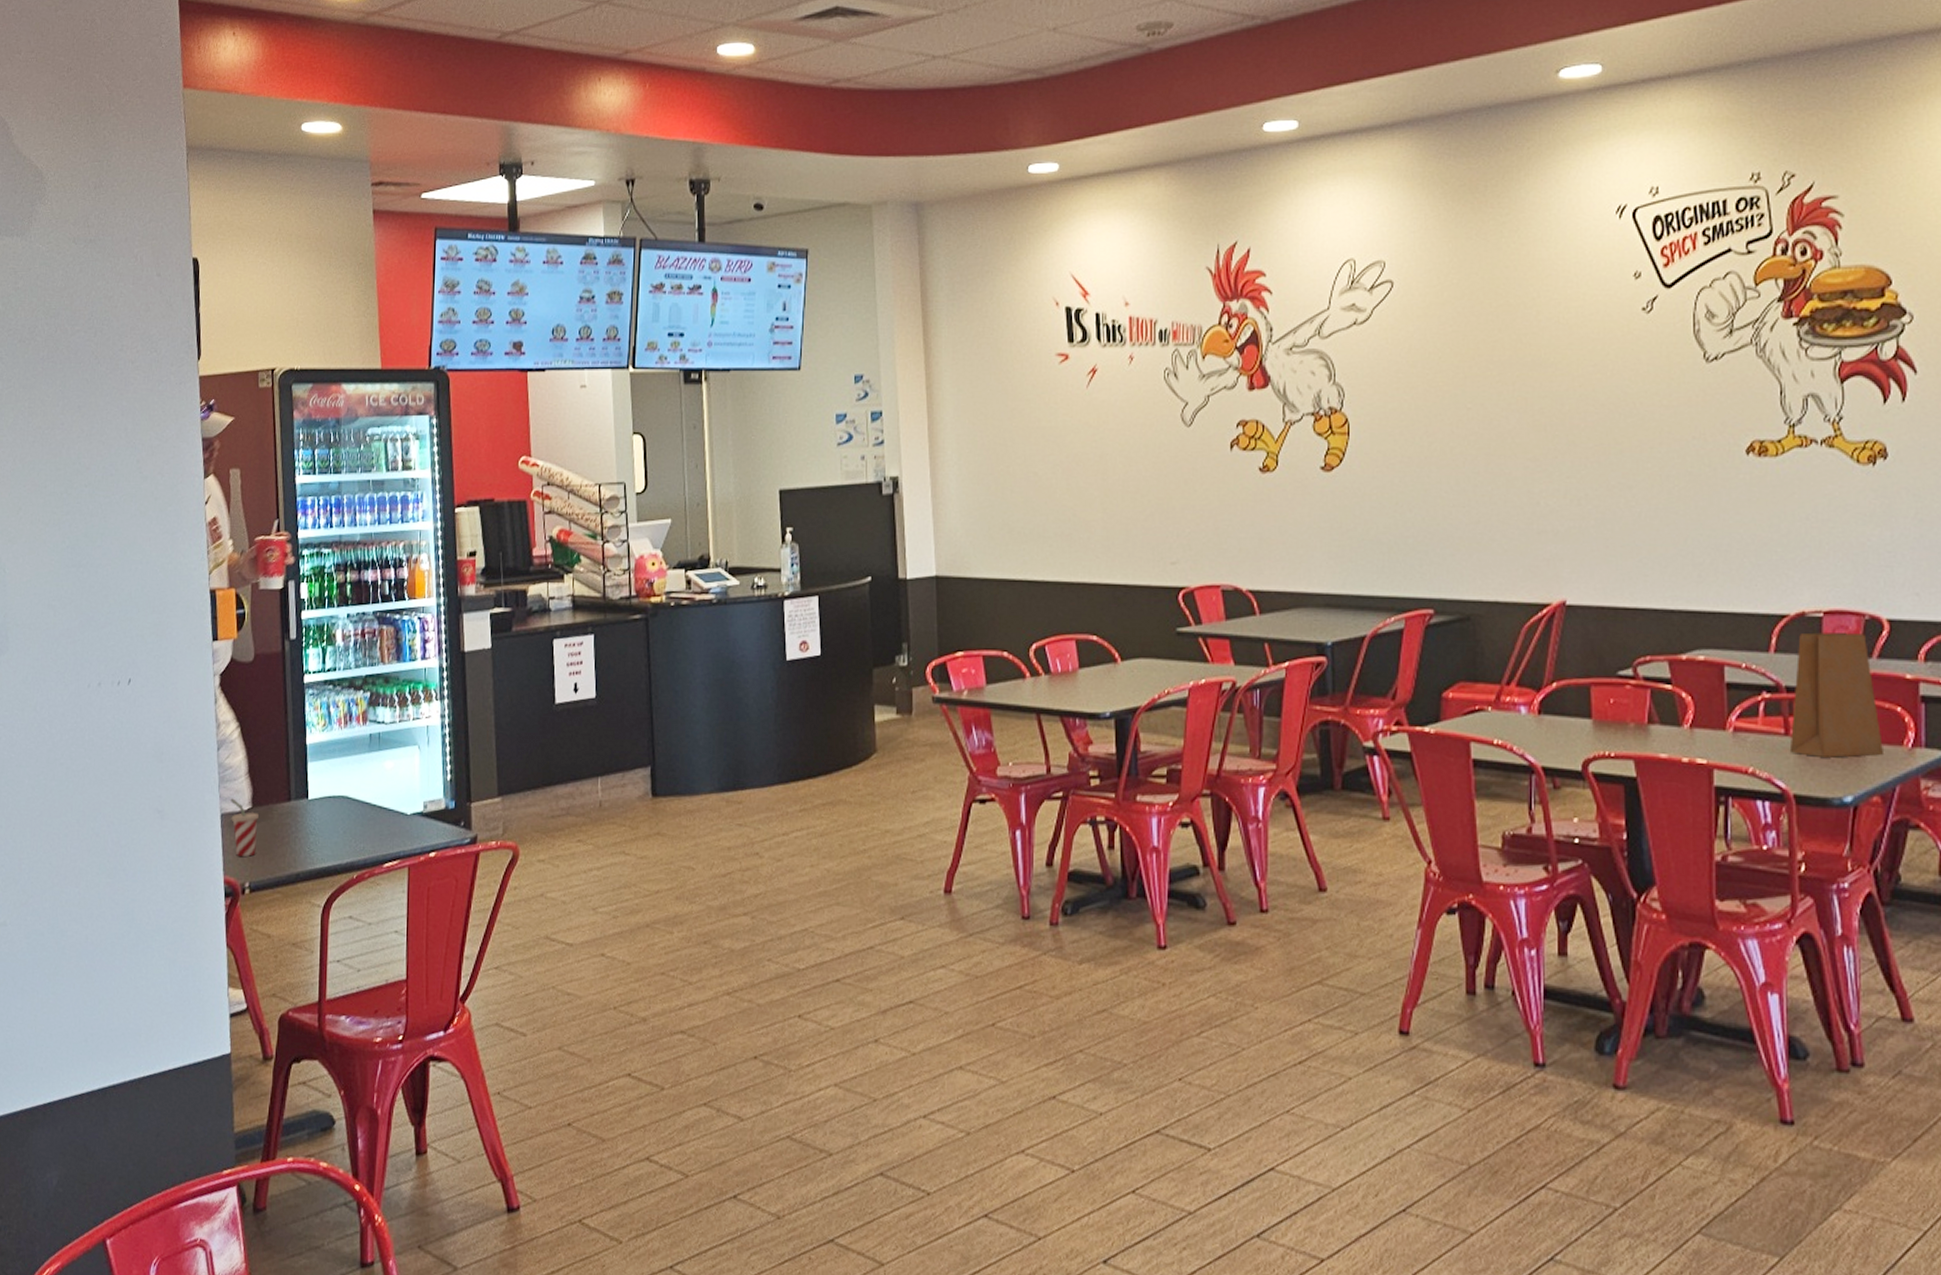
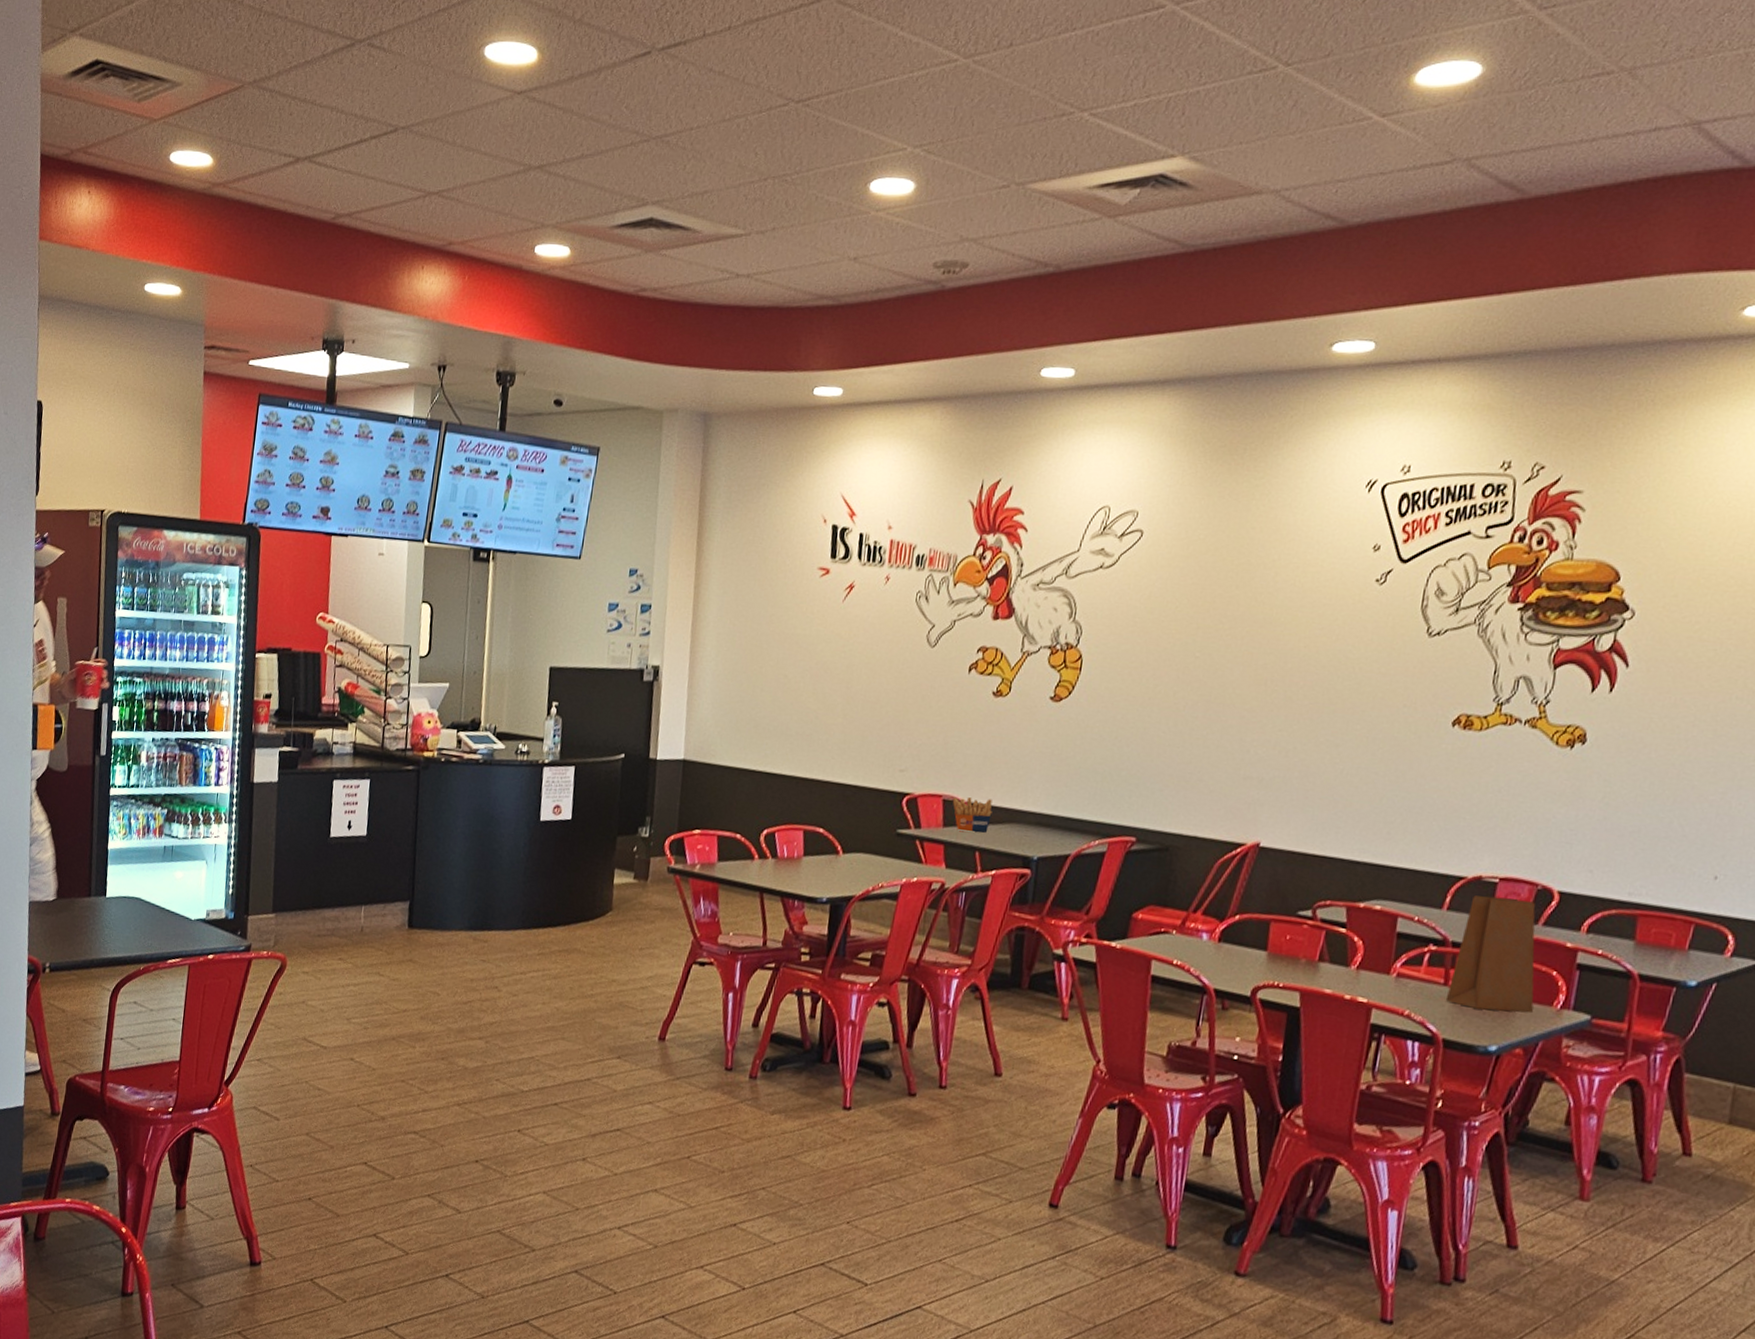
beverage cup: present [230,798,259,858] -> none [37,889,62,941]
french fries: none [1231,584,1276,624] -> present [952,797,993,834]

